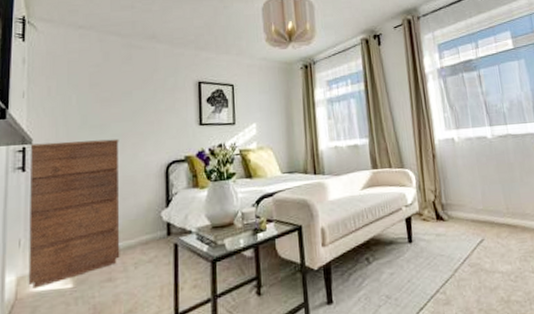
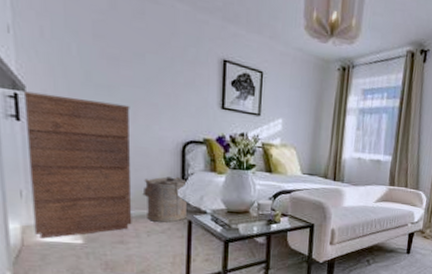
laundry hamper: none [130,198,172,251] -> present [142,176,187,223]

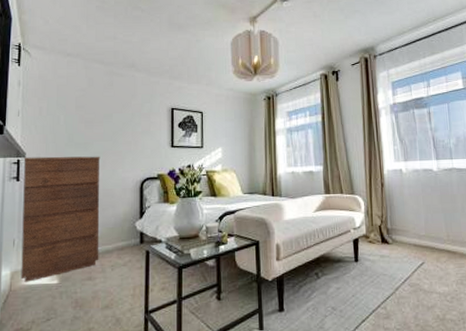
laundry hamper: present [142,176,187,223] -> none [108,210,144,255]

